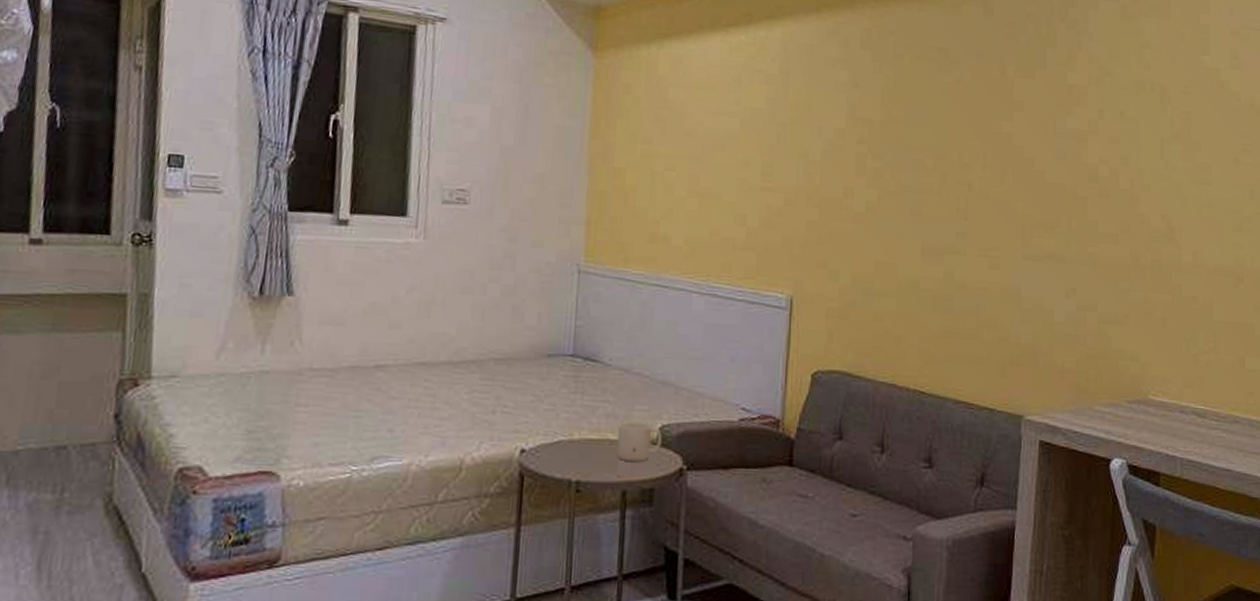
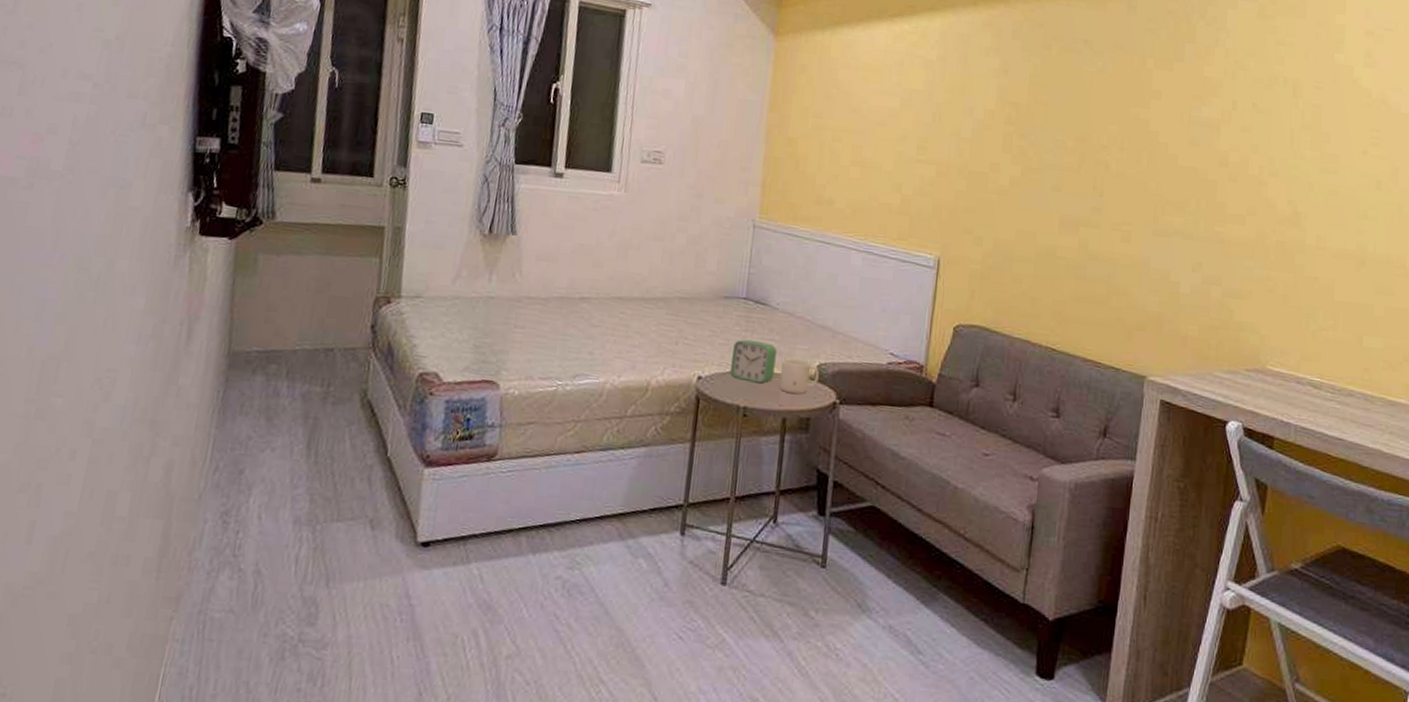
alarm clock: none [559,402,612,453] -> present [730,339,777,384]

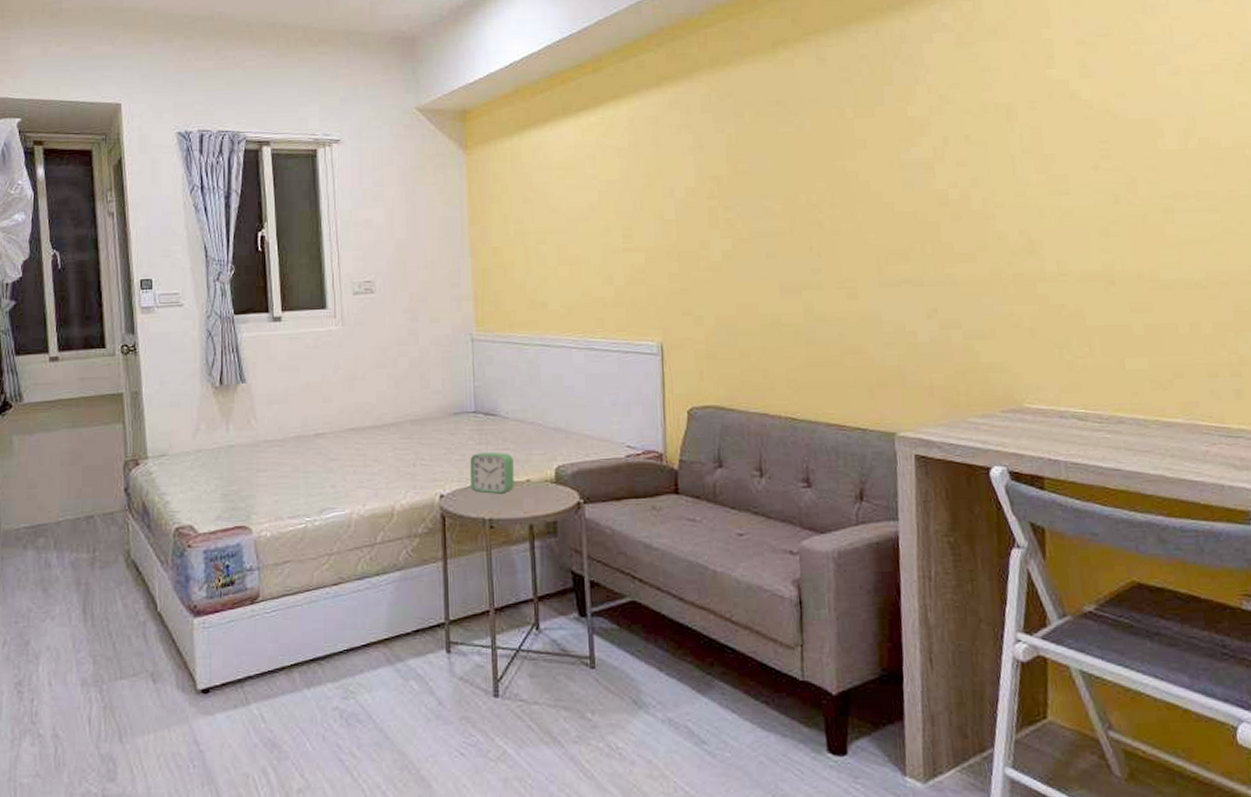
mug: present [779,358,819,394] -> none [519,464,559,499]

